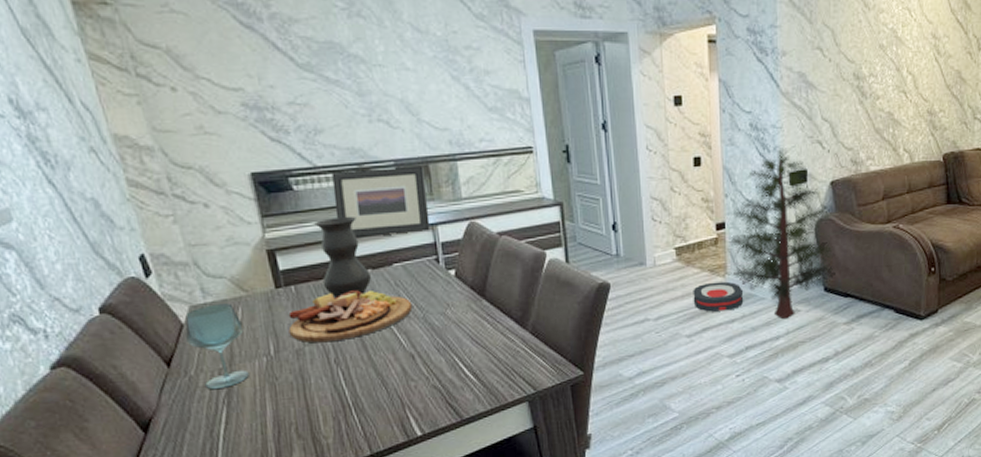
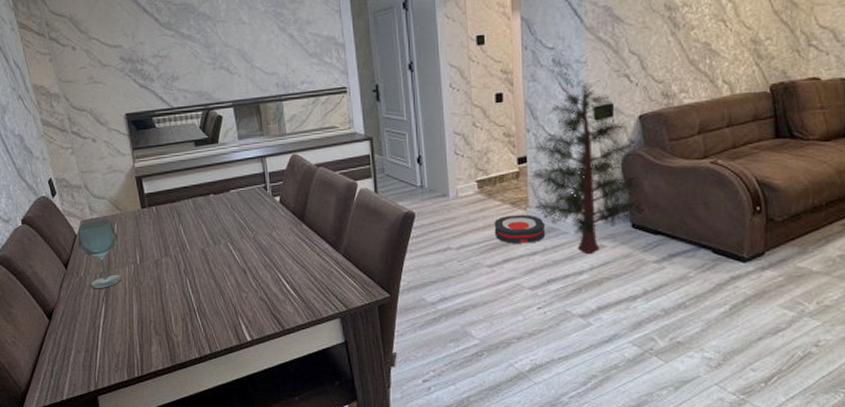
food platter: present [288,290,413,343] -> none [150,212,245,255]
vase: present [314,216,371,298] -> none [171,149,213,218]
picture frame: present [331,166,431,237] -> none [184,106,260,167]

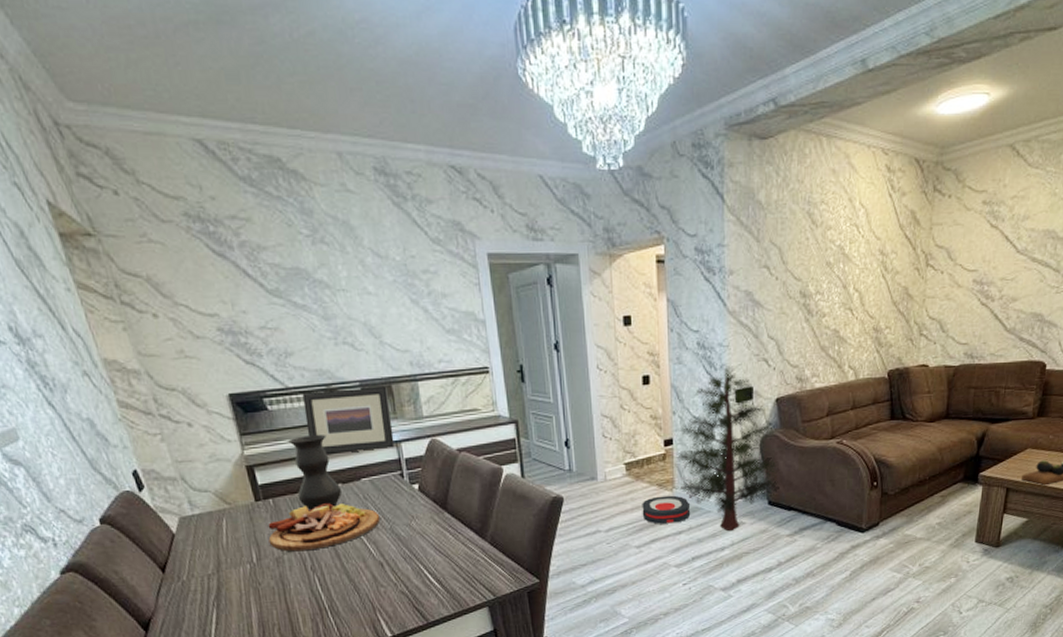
wine glass: present [78,220,122,289] -> none [176,515,235,594]
food platter: none [150,212,245,255] -> present [268,503,381,552]
vase: none [171,149,213,218] -> present [288,434,342,510]
picture frame: none [184,106,260,167] -> present [302,386,395,454]

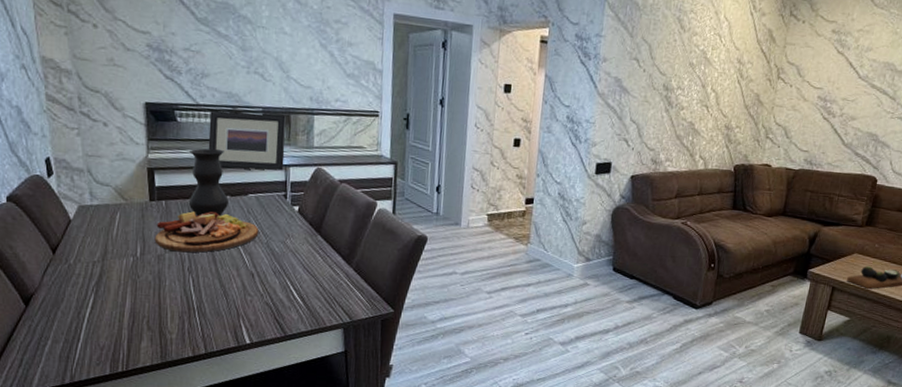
robot vacuum: present [642,495,691,524] -> none [497,248,542,276]
pine tree: present [676,366,780,531] -> none [535,140,627,290]

